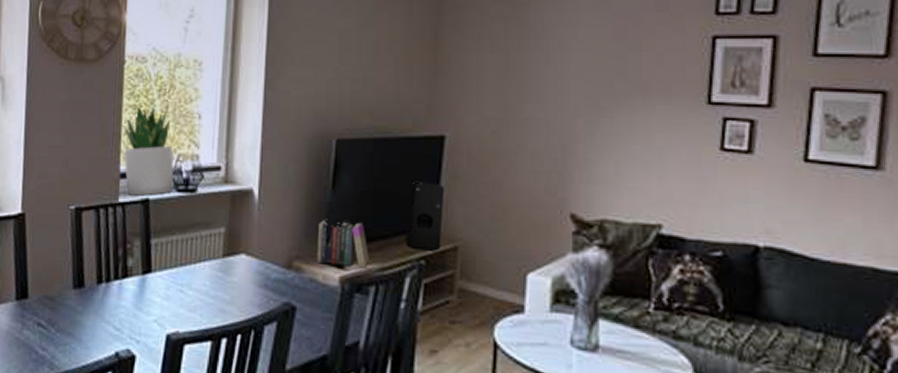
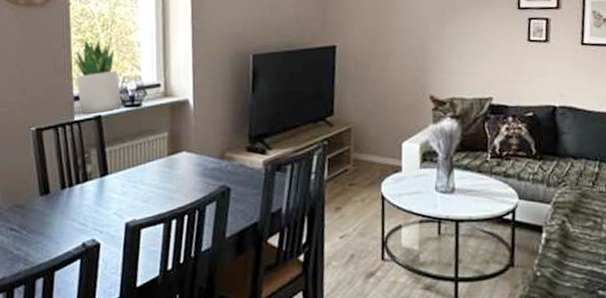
books: present [316,219,369,268] -> none [243,117,285,153]
speaker: present [404,181,445,251] -> none [310,81,339,134]

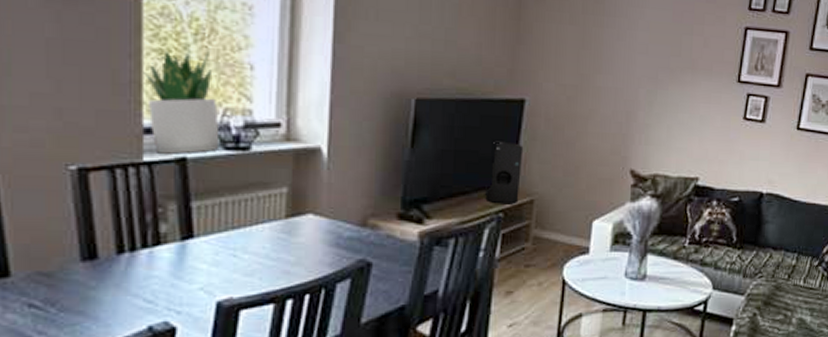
speaker: none [310,81,339,134] -> present [484,141,524,205]

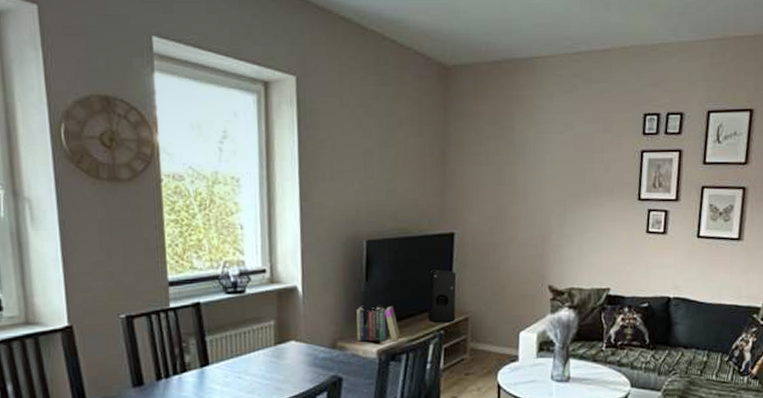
planter: present [143,48,218,154] -> none [166,216,222,301]
books: none [394,177,449,223] -> present [356,305,400,342]

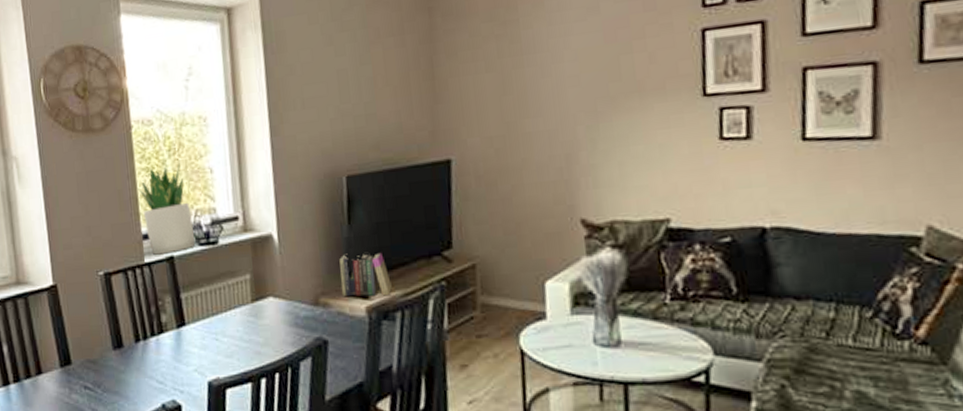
planter: none [166,216,222,301] -> present [138,161,195,255]
speaker: present [427,269,457,323] -> none [423,206,460,273]

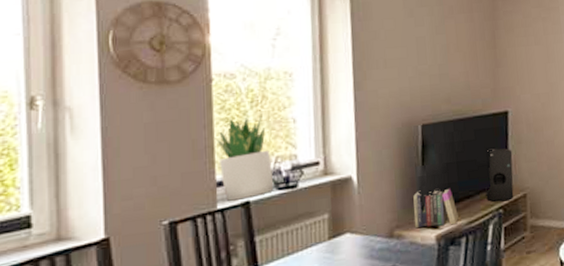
speaker: none [423,206,460,273] -> present [485,148,514,203]

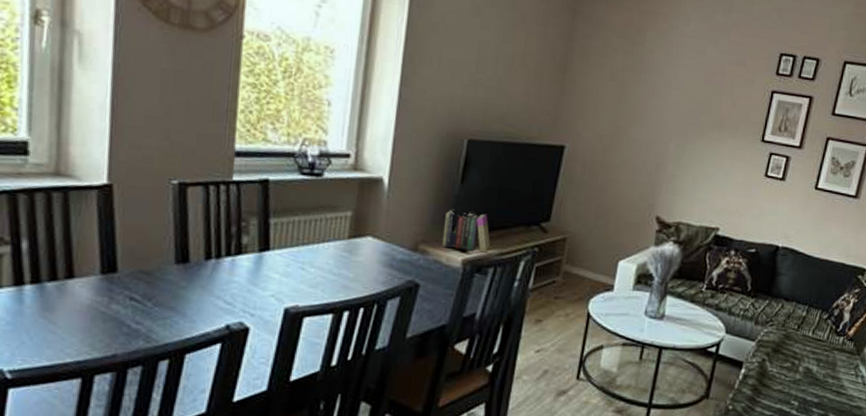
planter: present [215,112,273,201] -> none [239,84,298,176]
speaker: present [485,148,514,203] -> none [522,182,561,241]

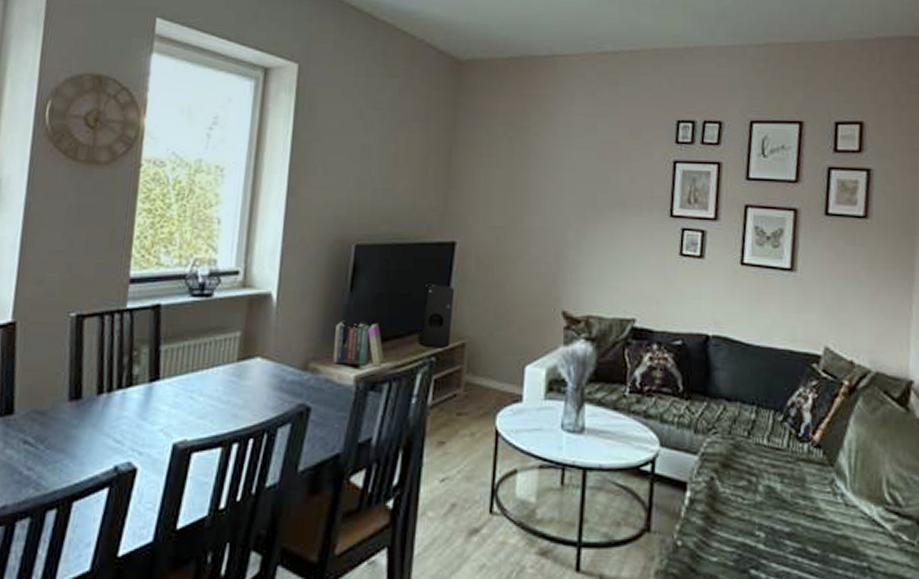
speaker: none [522,182,561,241] -> present [417,284,455,348]

